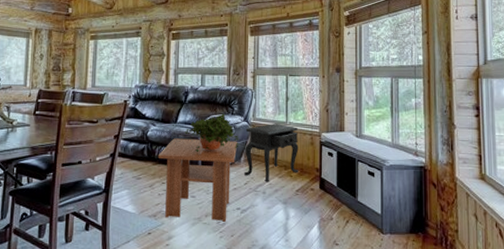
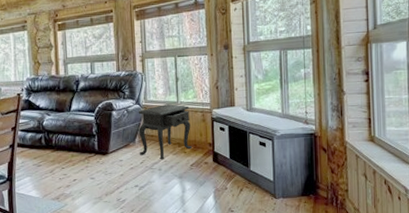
coffee table: present [158,138,238,222] -> none [55,123,132,200]
potted plant: present [184,113,240,153] -> none [79,98,134,138]

